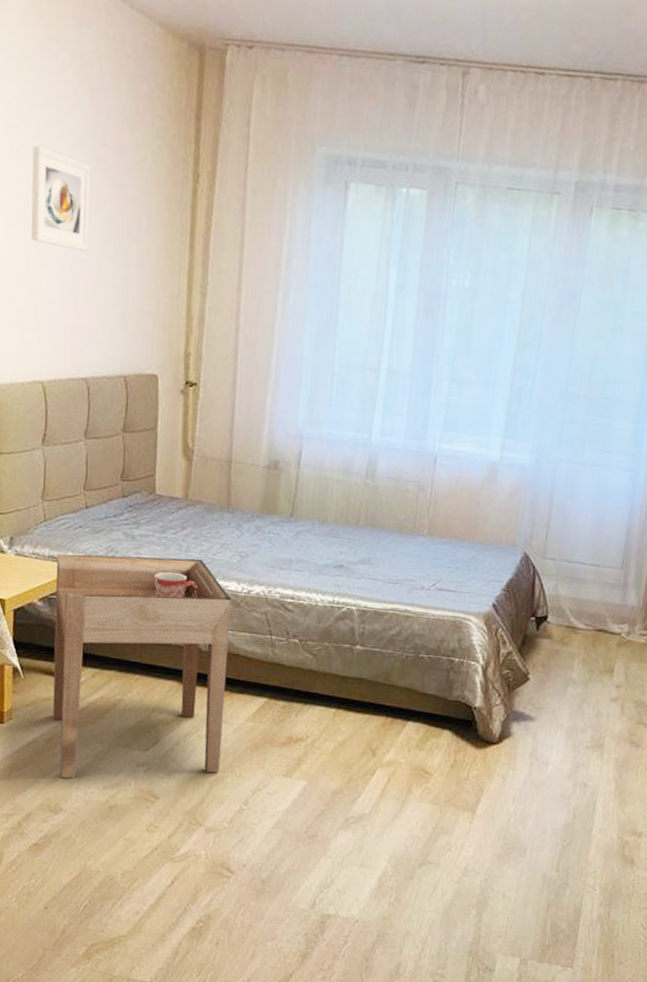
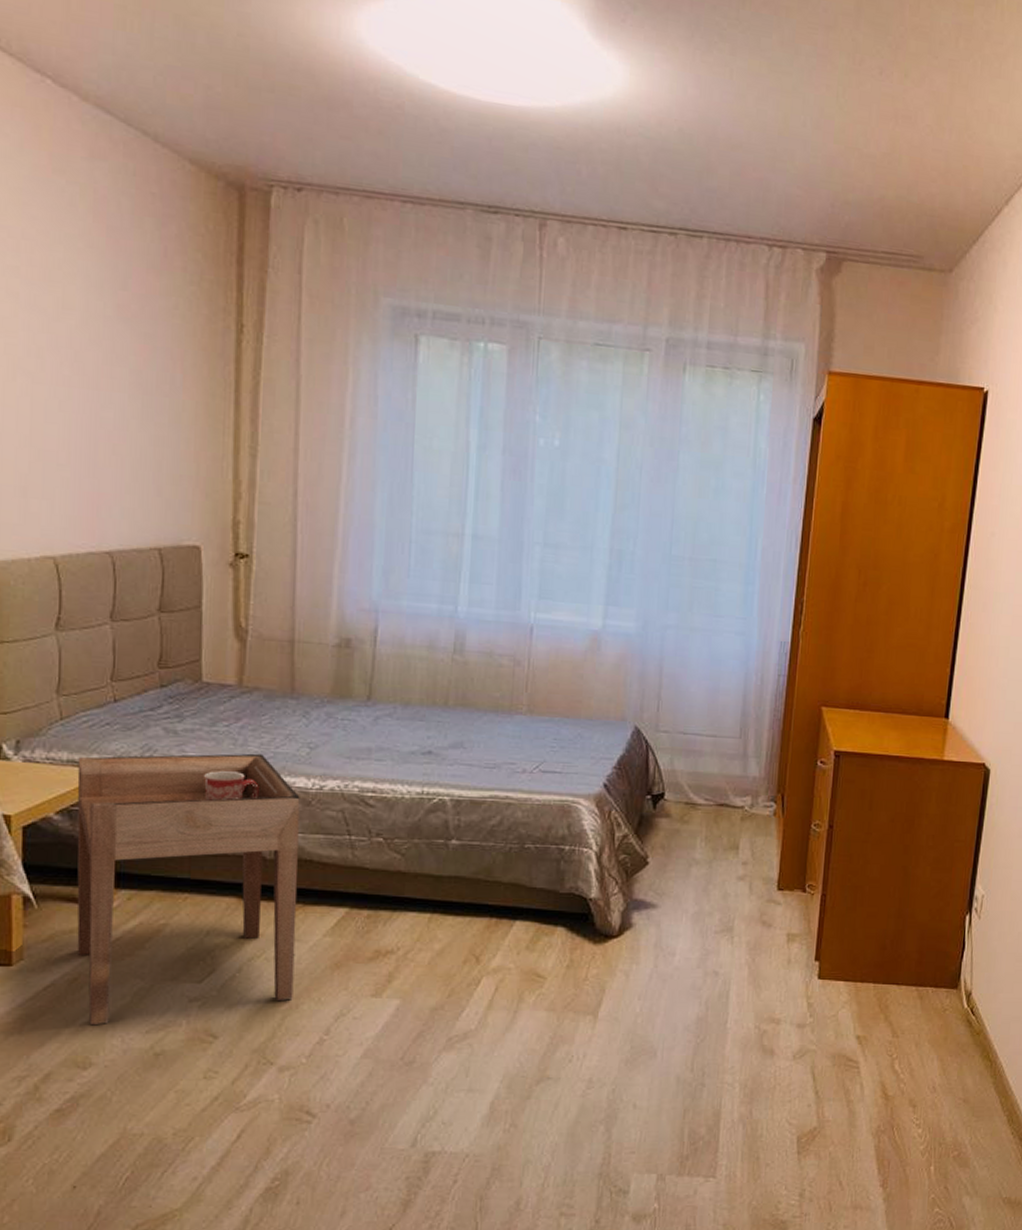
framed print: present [31,146,91,251] -> none [35,289,110,408]

